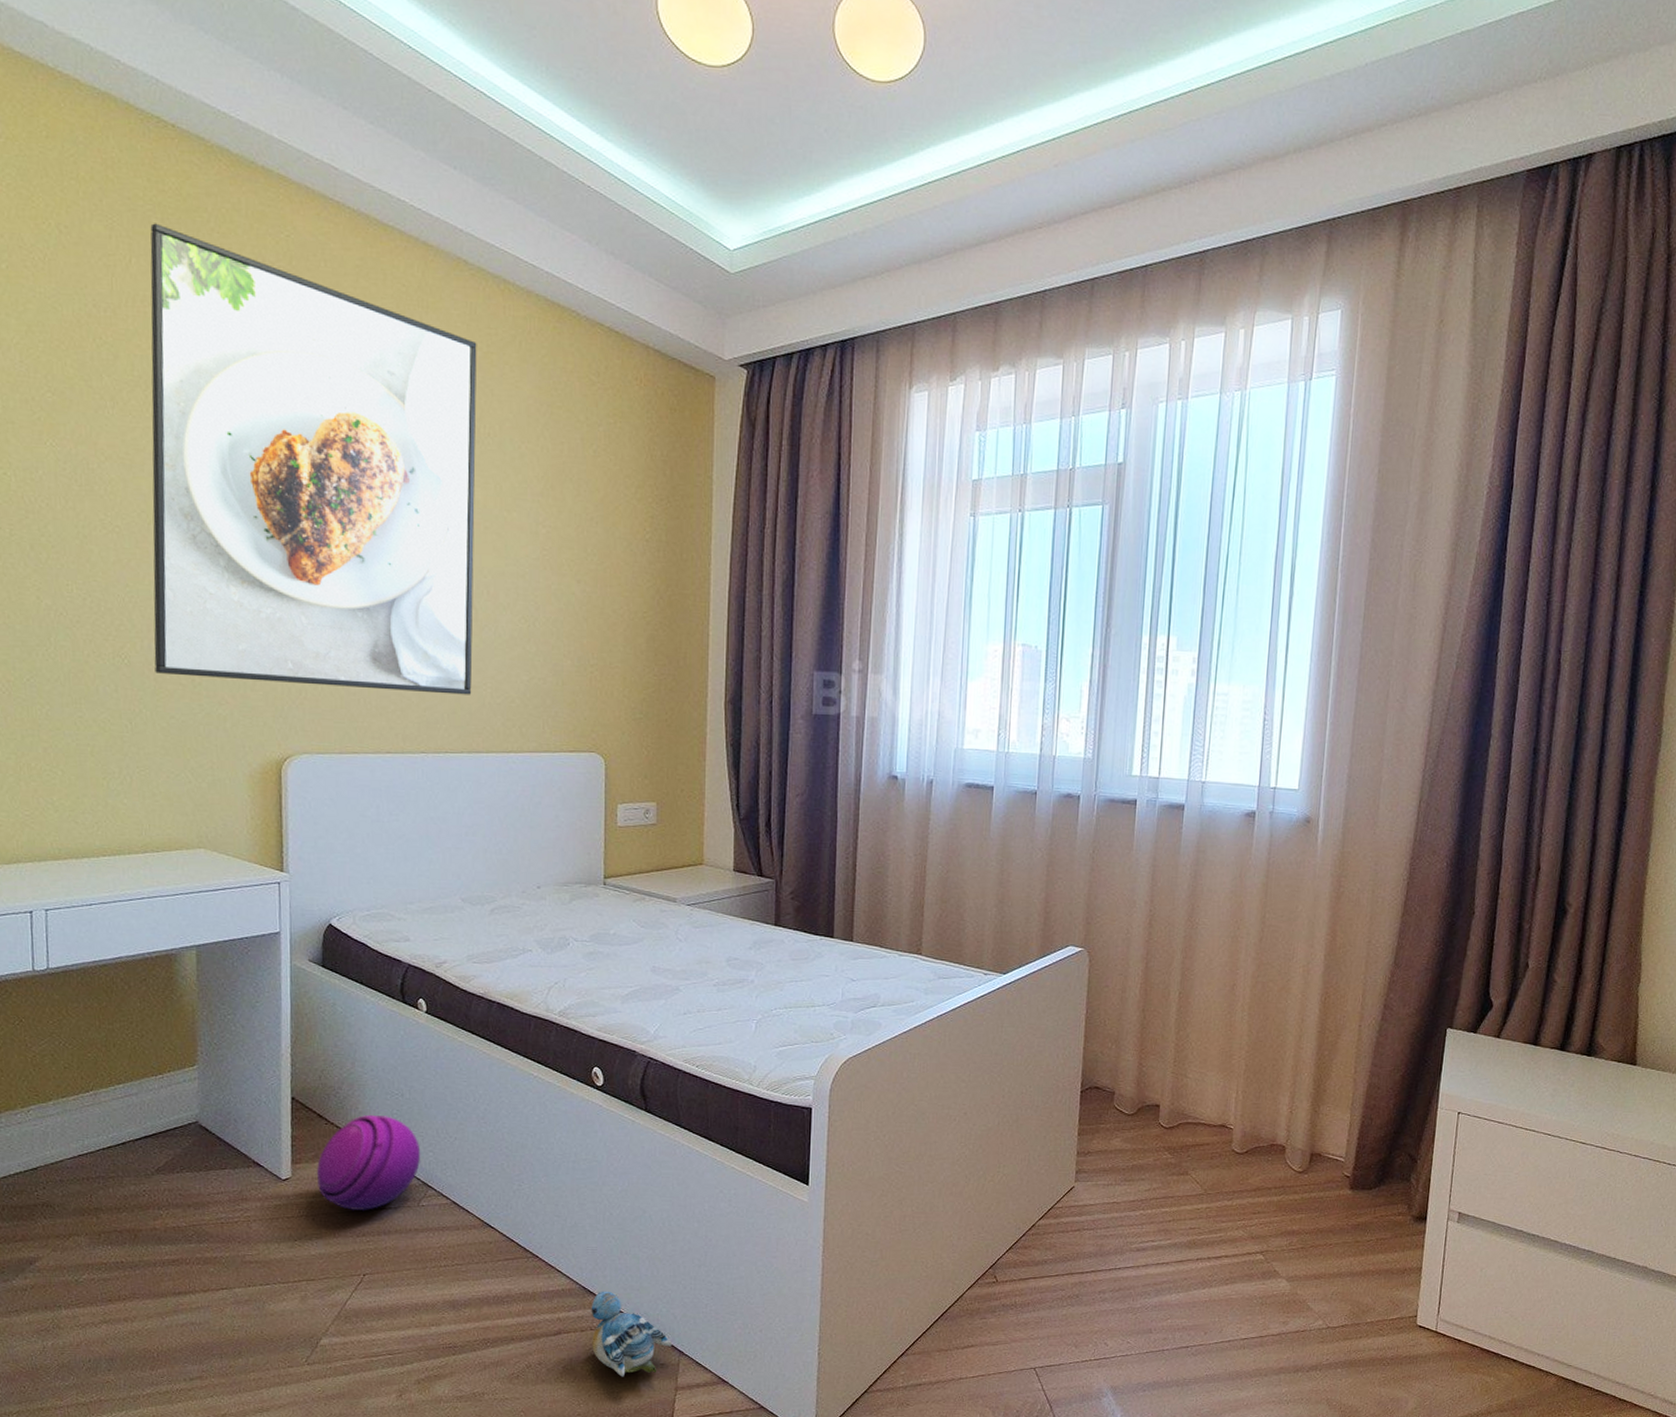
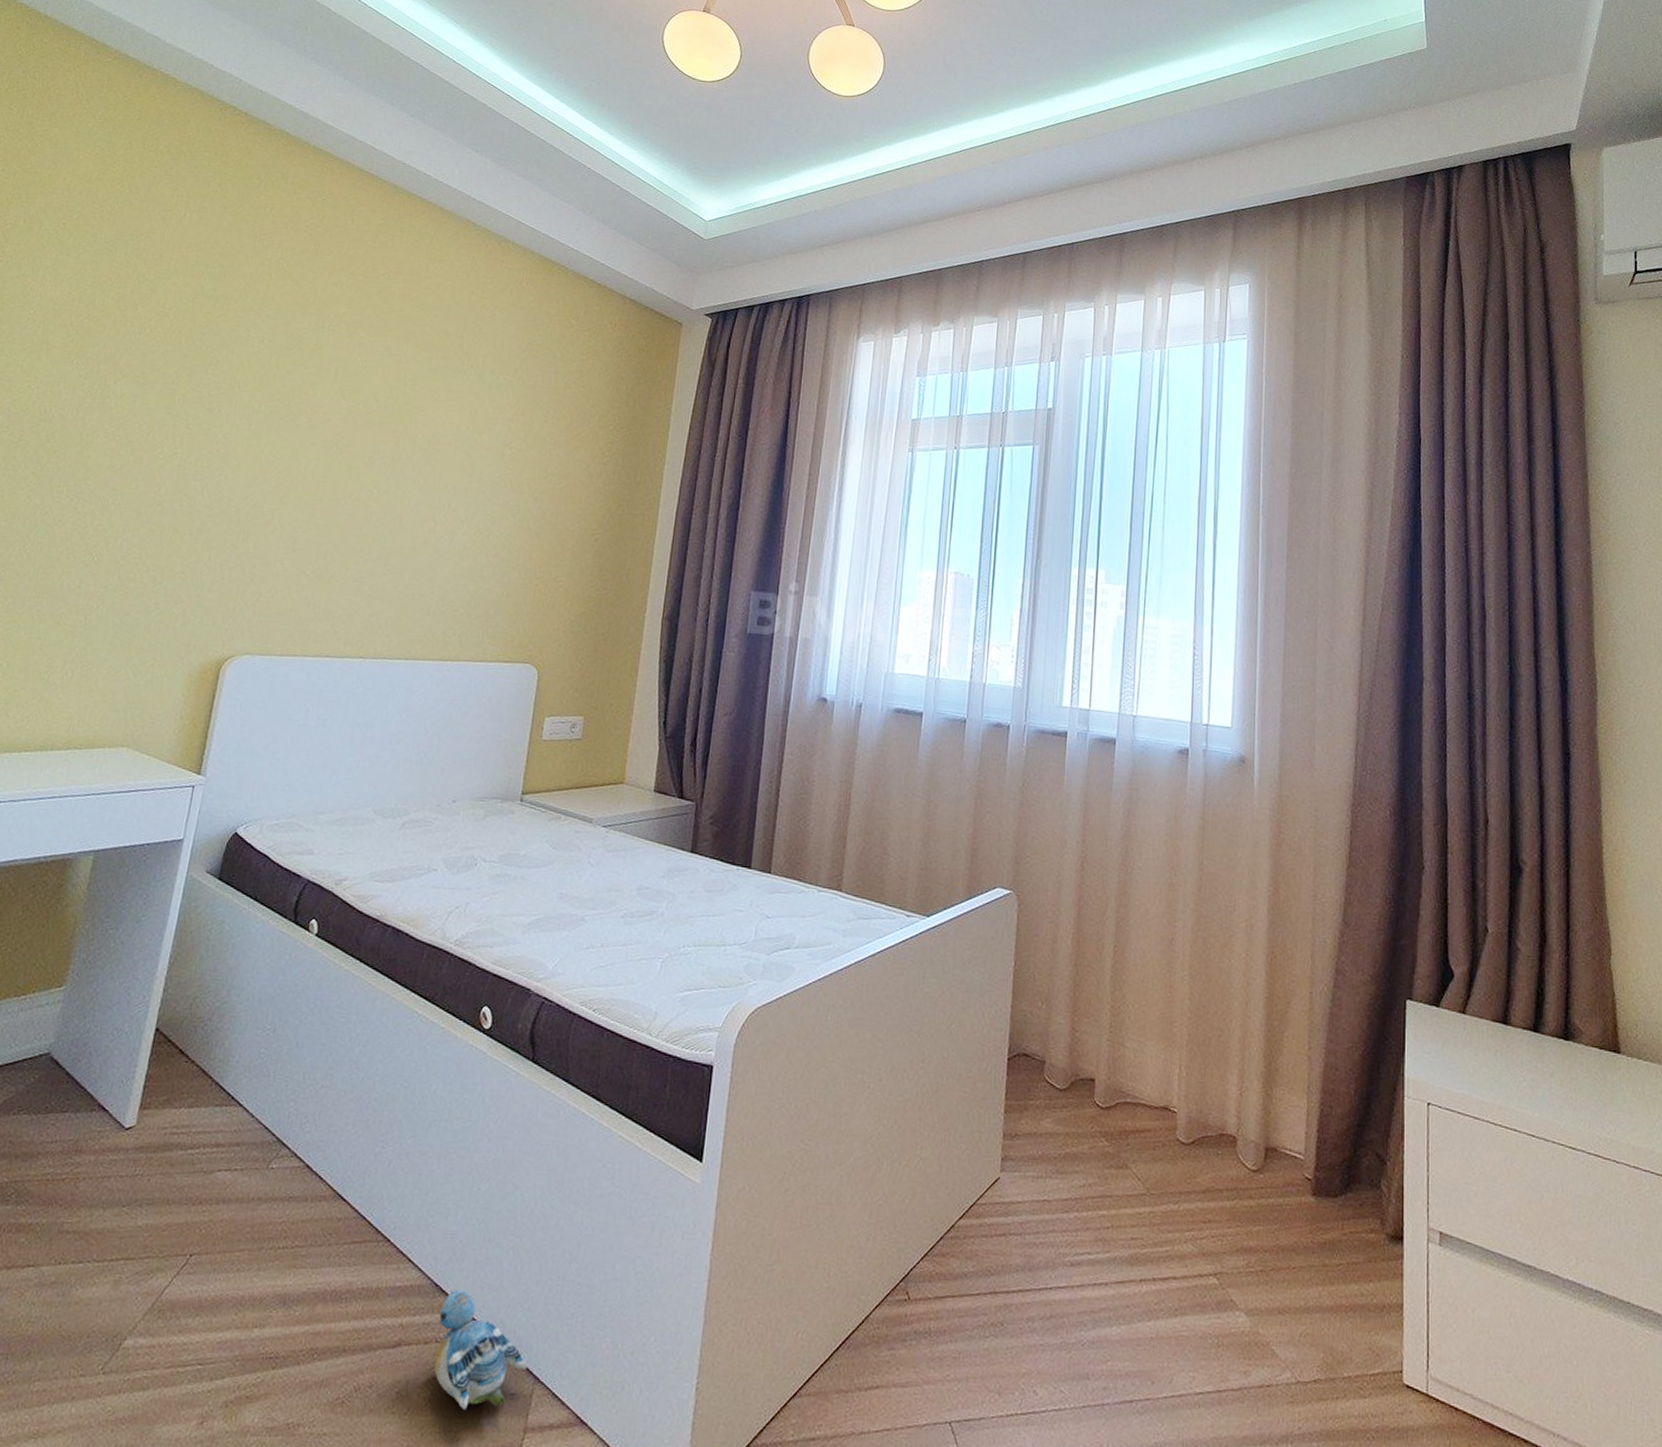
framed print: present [150,223,477,695] -> none [120,187,474,603]
ball: present [317,1114,421,1210] -> none [162,1052,282,1171]

